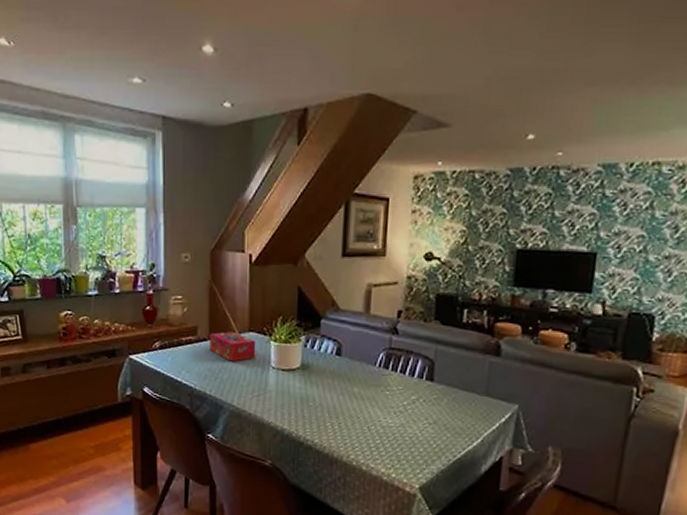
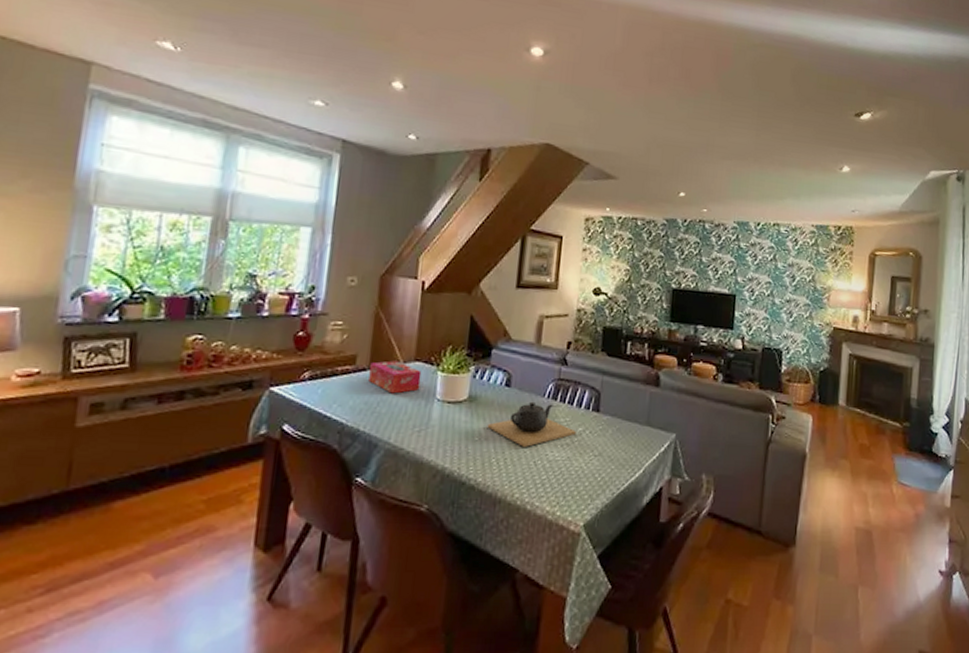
teapot: none [320,370,409,413] -> present [487,401,576,447]

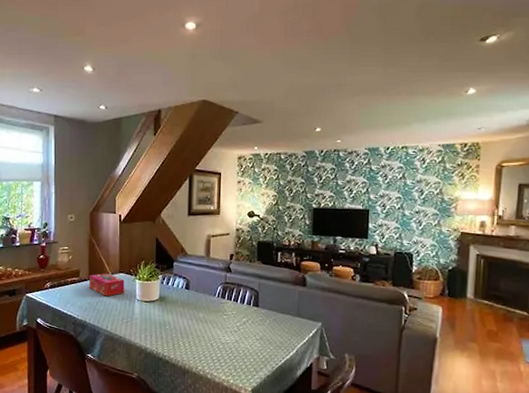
teapot: present [487,401,576,447] -> none [174,300,241,333]

